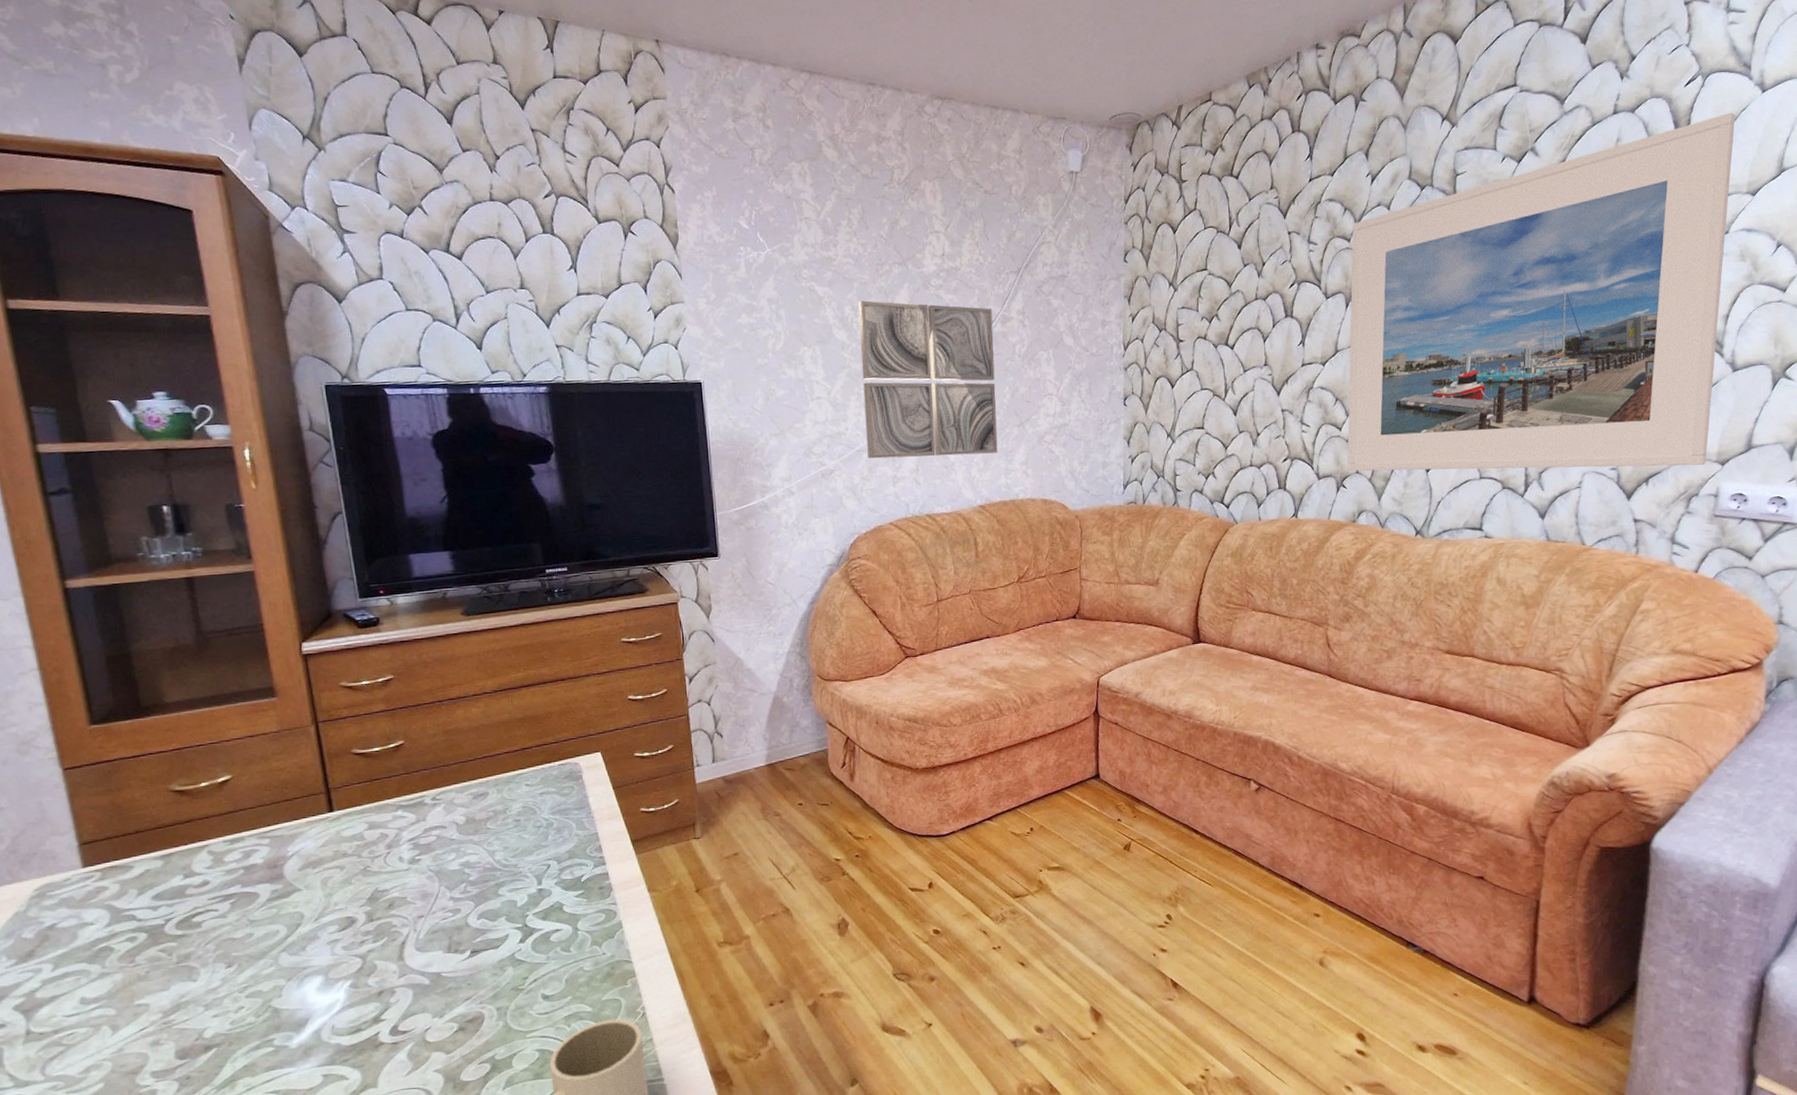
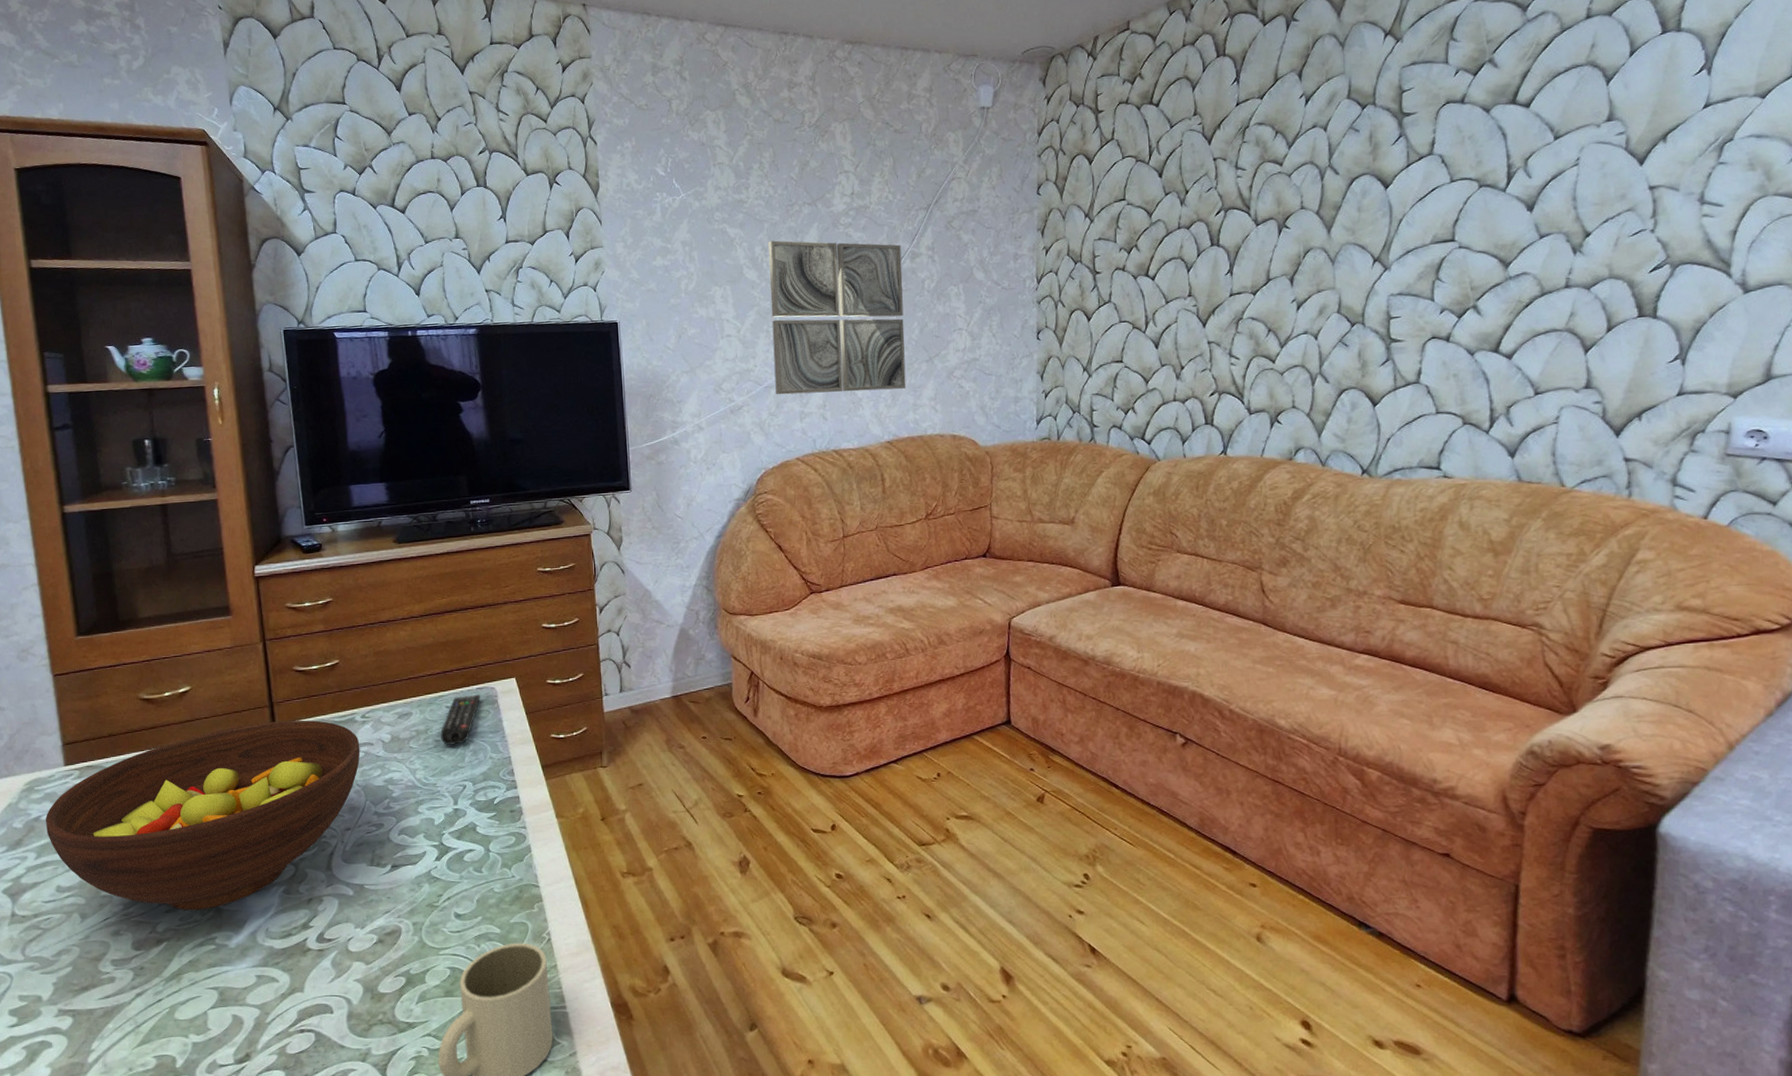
fruit bowl: none [62,805,432,1014] -> present [46,720,360,911]
remote control: none [520,770,563,824] -> present [440,694,480,745]
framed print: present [1347,112,1736,472] -> none [1282,8,1738,406]

